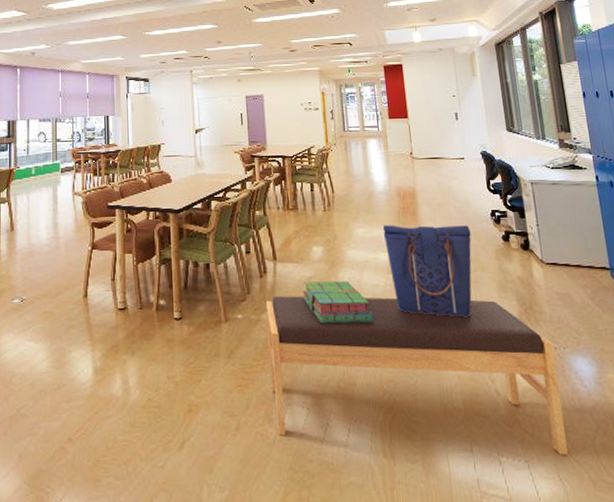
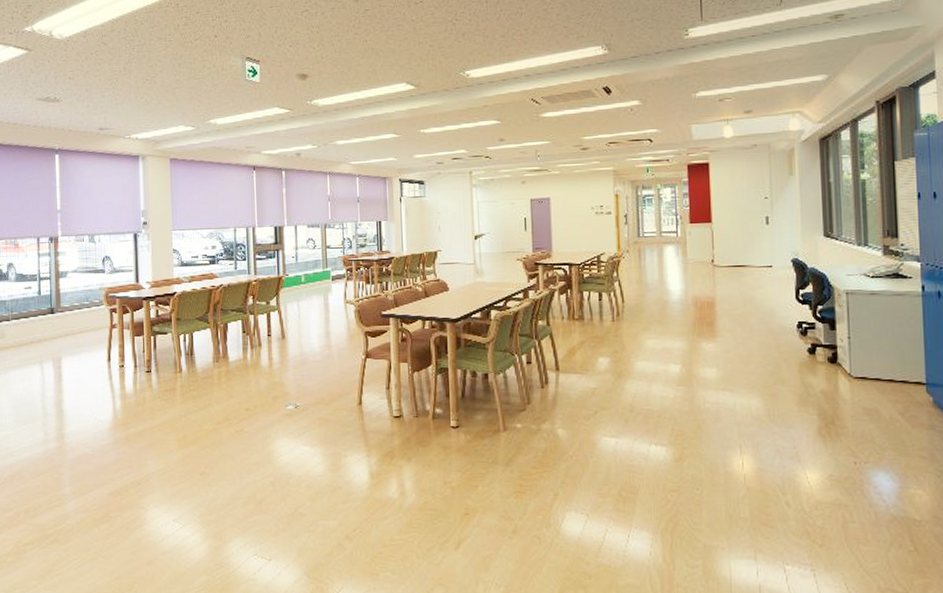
bench: present [265,296,568,455] -> none [546,406,858,565]
stack of books: present [302,281,375,324] -> none [585,392,661,434]
tote bag: present [382,225,472,318] -> none [675,336,773,431]

